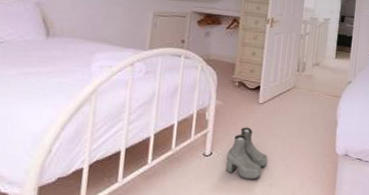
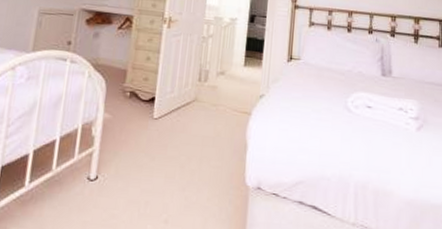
boots: present [225,127,268,179] -> none [113,147,163,213]

